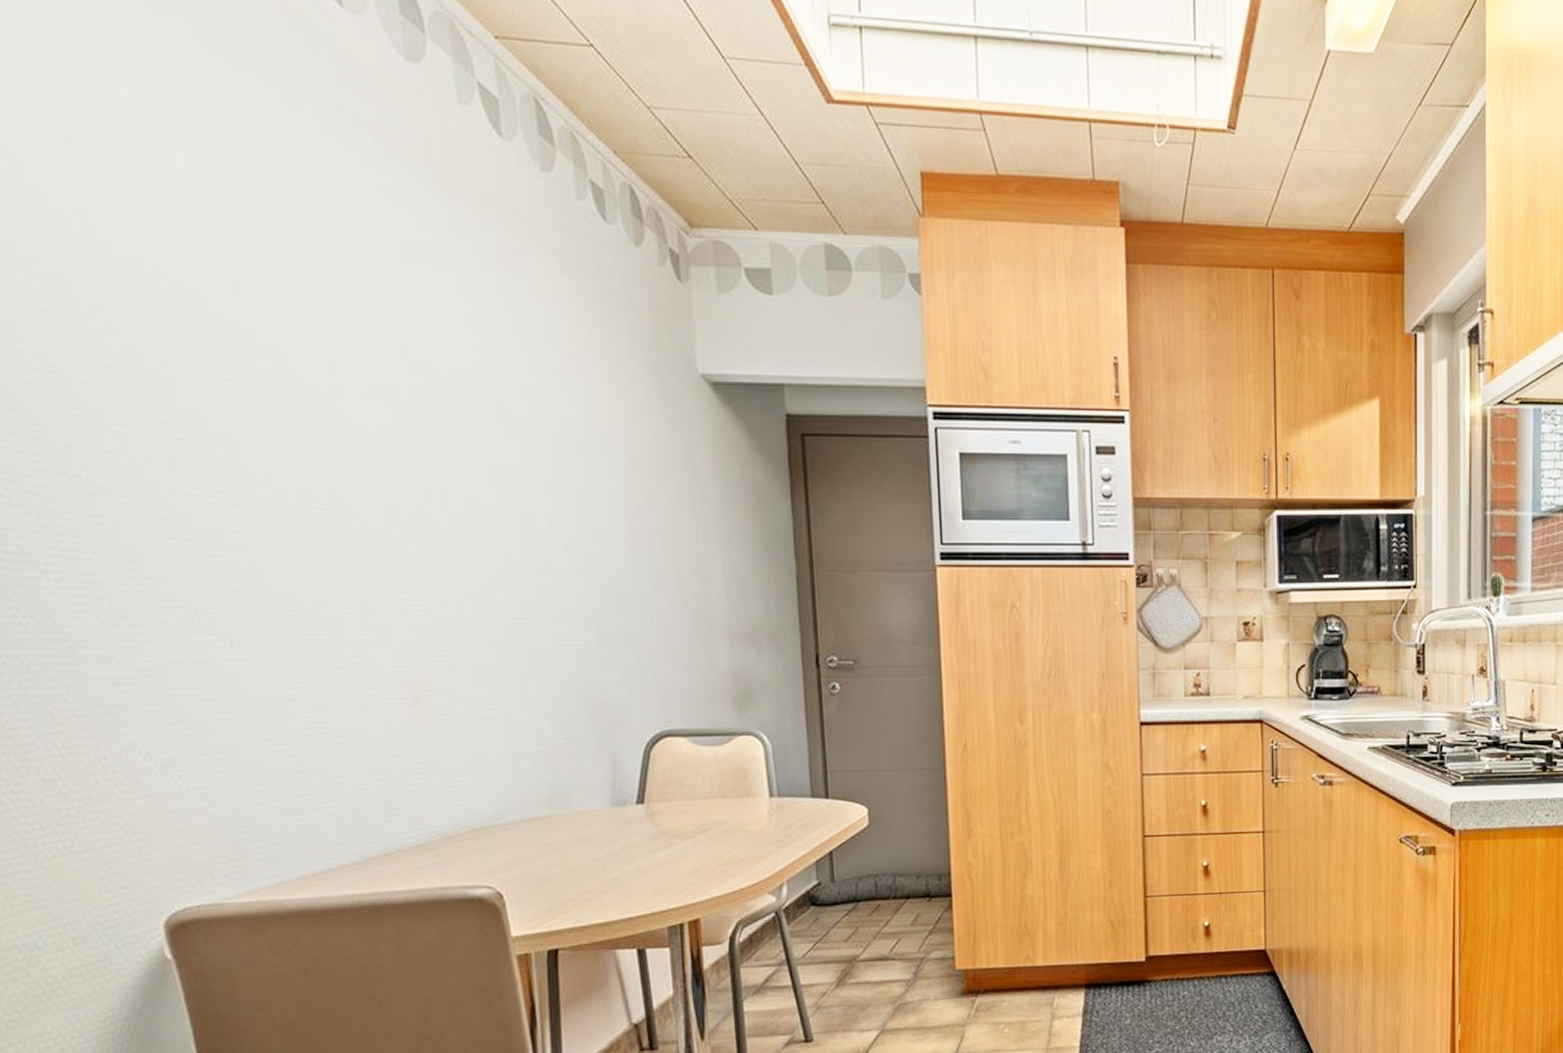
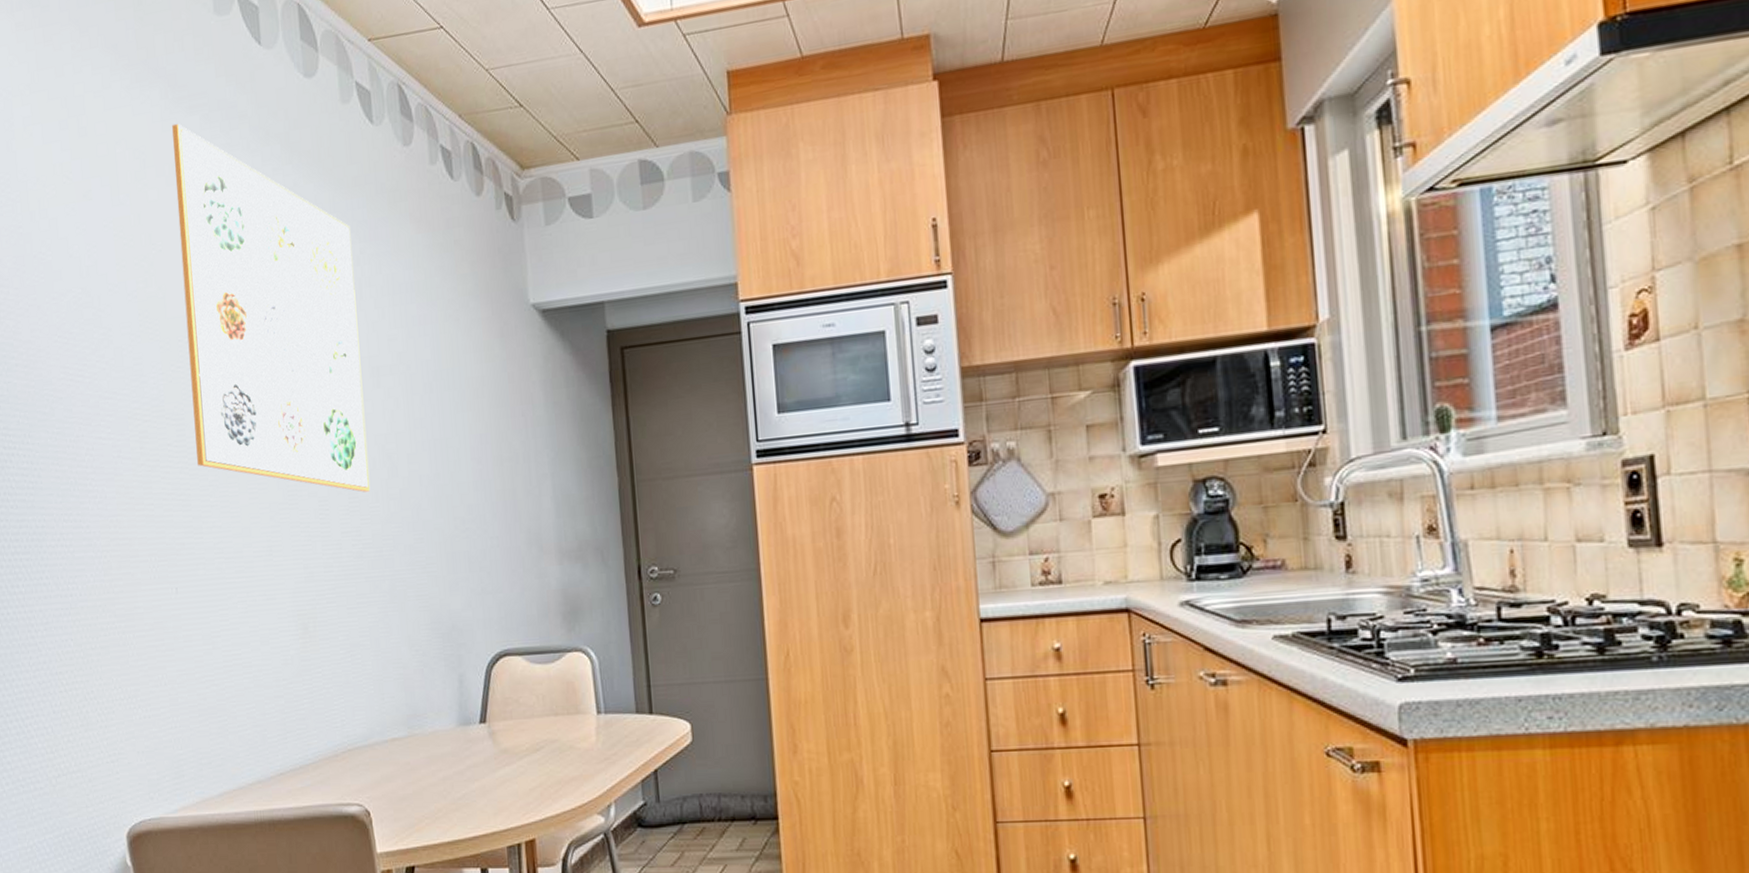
wall art: none [208,75,501,553] -> present [172,123,371,492]

